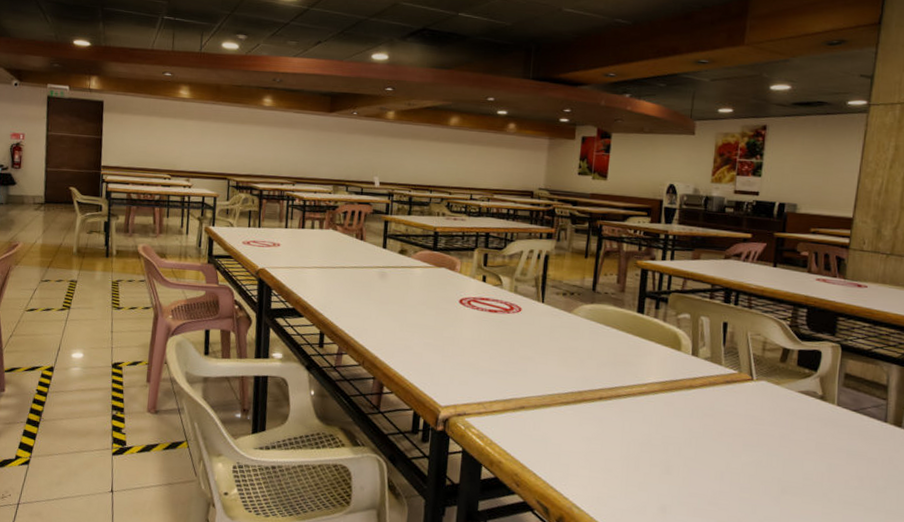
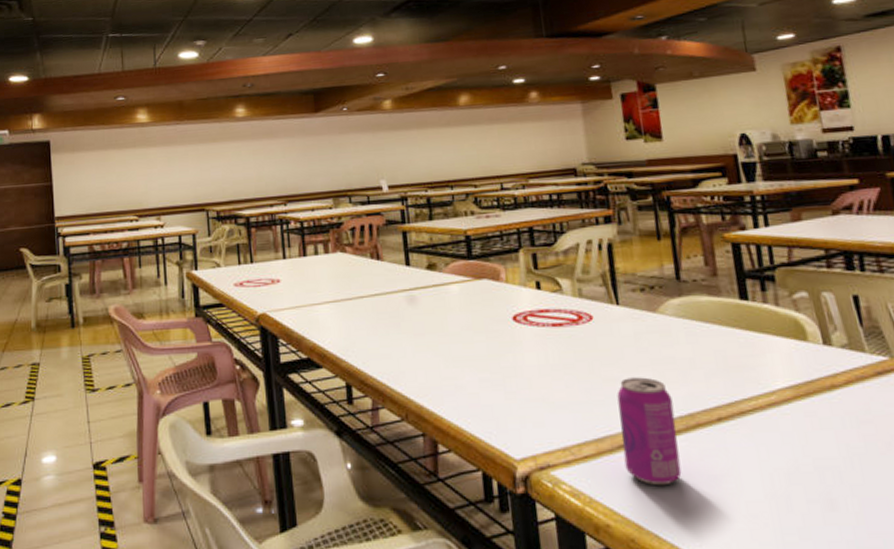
beverage can: none [522,358,569,440] -> present [617,377,682,486]

